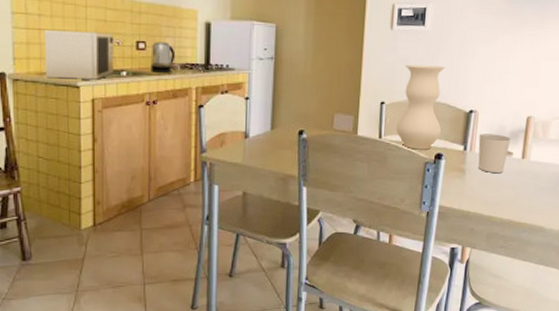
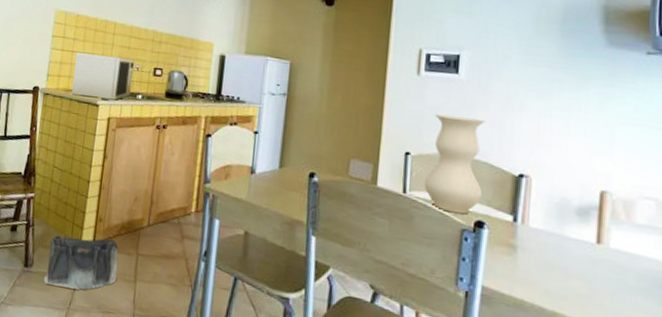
saddlebag: none [45,219,123,272] -> present [43,235,119,290]
cup: present [478,134,514,174] -> none [533,204,585,258]

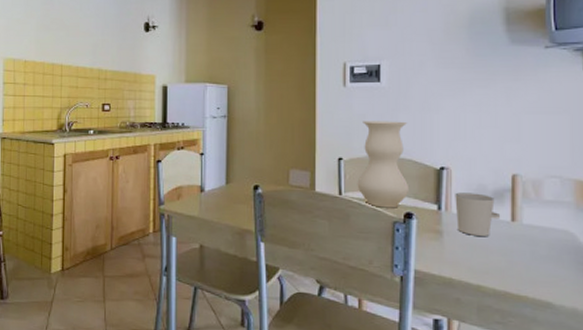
saddlebag: present [43,235,119,290] -> none [19,265,87,315]
microwave: present [71,52,136,101] -> none [27,97,84,139]
kettle: present [164,70,189,100] -> none [114,104,136,131]
cup: none [533,204,585,258] -> present [455,192,501,237]

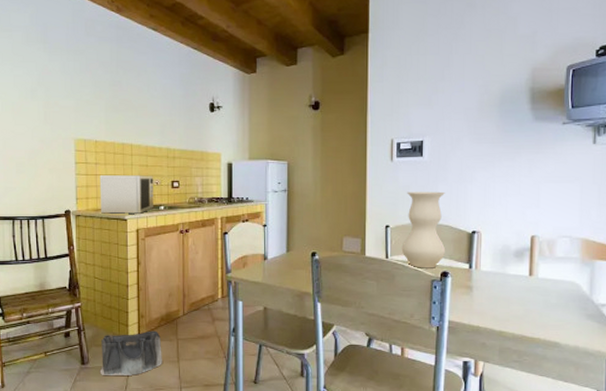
saddlebag: none [19,265,87,315] -> present [99,330,162,376]
microwave: none [27,97,84,139] -> present [99,175,154,215]
cup: present [455,192,501,237] -> none [483,253,521,290]

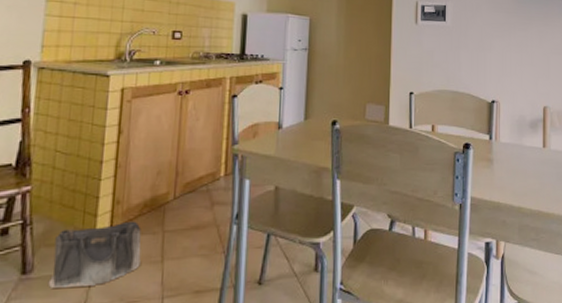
microwave: present [99,175,154,215] -> none [74,18,151,70]
vase: present [401,191,446,268] -> none [425,57,468,140]

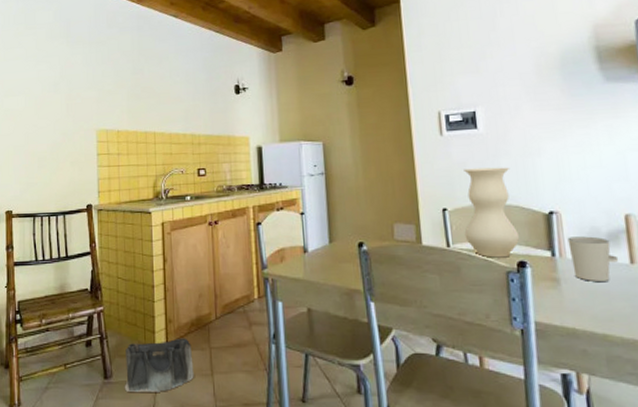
vase: none [425,57,468,140] -> present [464,167,520,258]
cup: none [502,123,536,163] -> present [567,236,619,283]

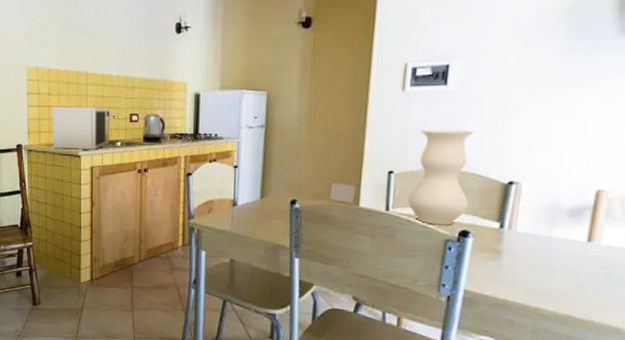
microwave: none [122,163,180,207] -> present [52,107,111,151]
saddlebag: present [124,338,194,392] -> none [51,275,116,321]
kettle: none [210,167,233,195] -> present [142,114,166,143]
cup: present [567,236,619,283] -> none [520,209,575,258]

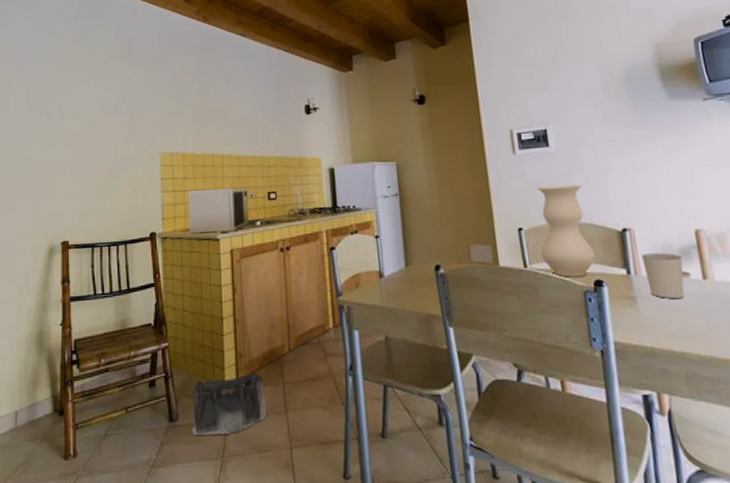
saddlebag: none [51,275,116,321] -> present [191,373,267,435]
kettle: present [142,114,166,143] -> none [281,190,304,220]
cup: none [520,209,575,258] -> present [641,252,692,300]

